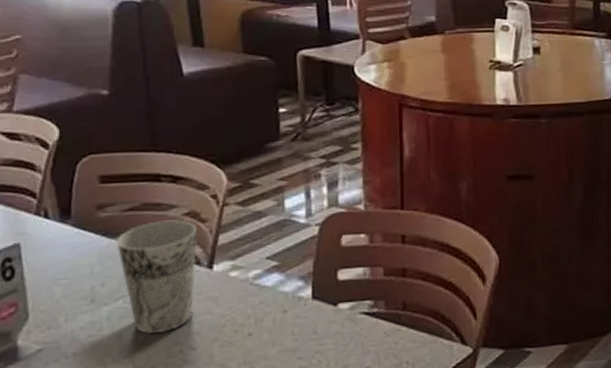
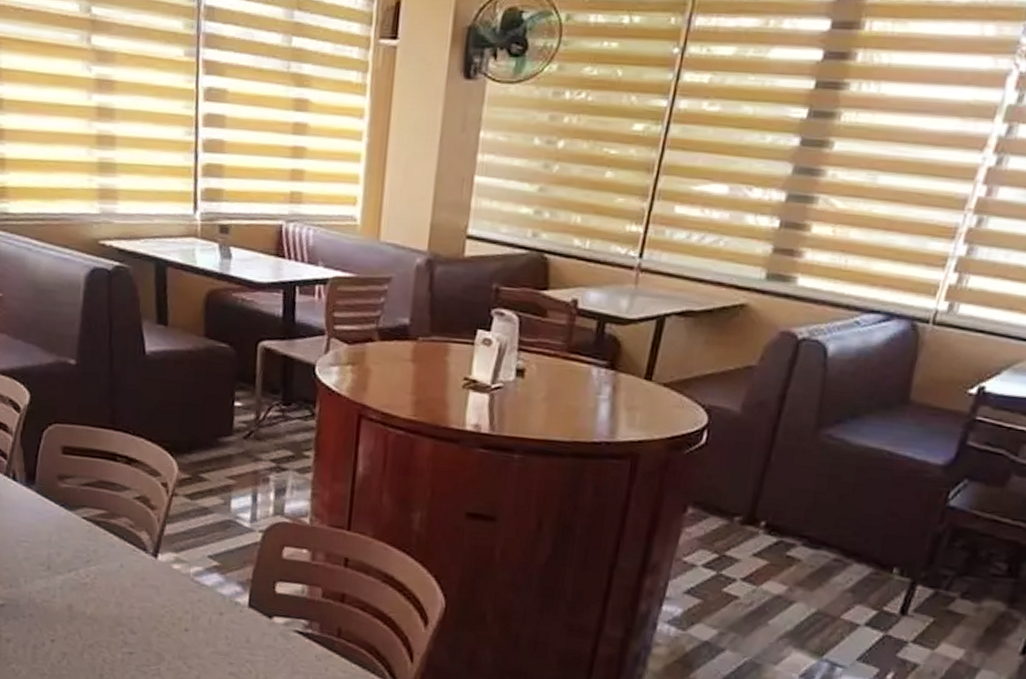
cup: present [116,220,198,334] -> none [73,500,146,612]

